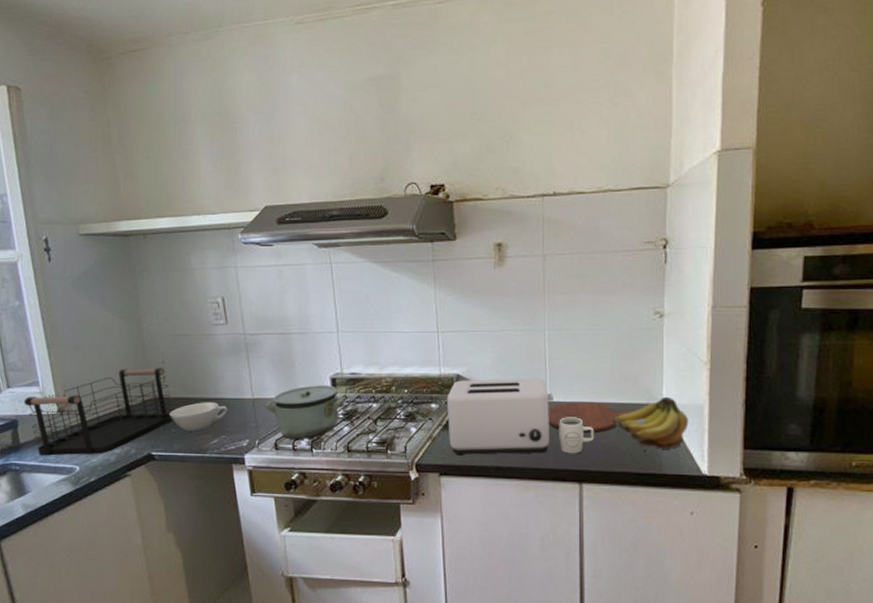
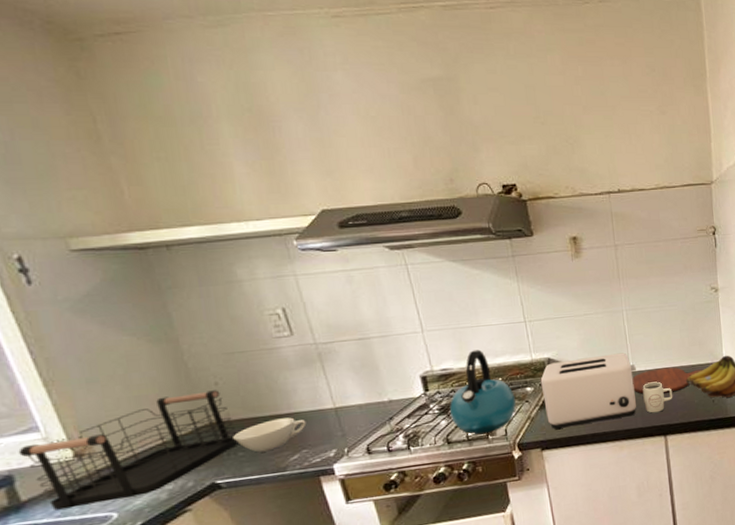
saucepan: present [264,385,348,439] -> none [349,383,442,442]
kettle: none [354,357,418,447] -> present [450,349,516,435]

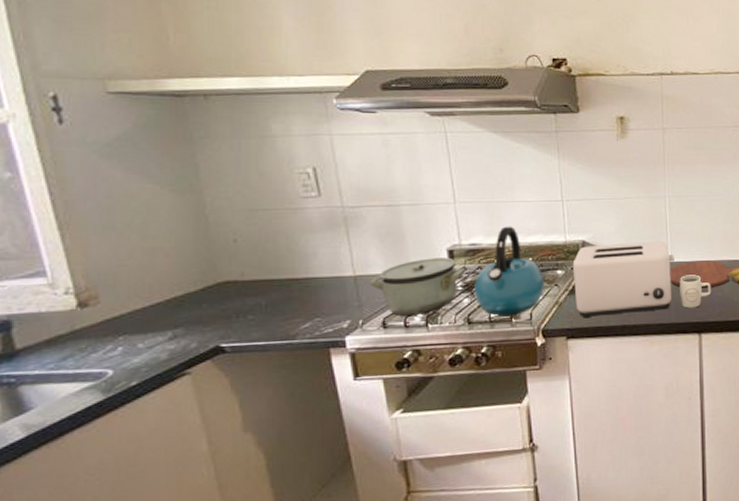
dish rack: present [18,390,239,511] -> none [21,247,250,362]
bowl: present [233,417,307,453] -> none [245,282,323,317]
saucepan: none [349,383,442,442] -> present [369,257,467,316]

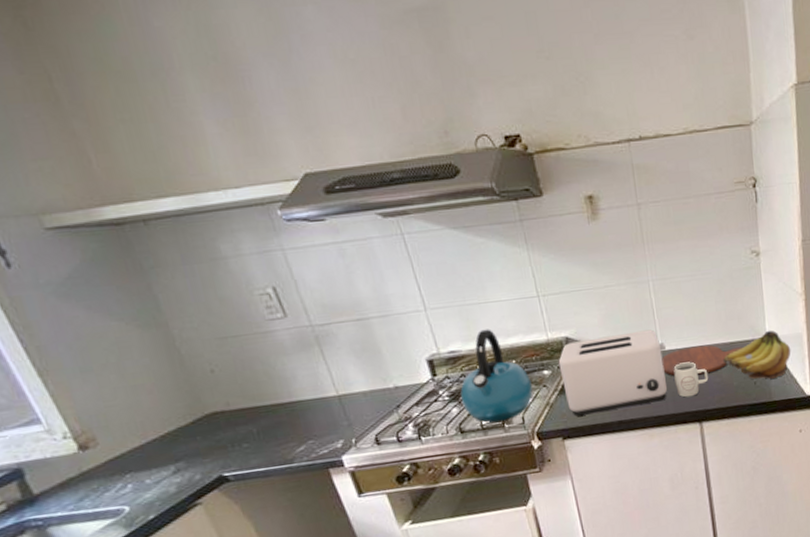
saucepan: present [369,257,467,316] -> none [354,368,451,431]

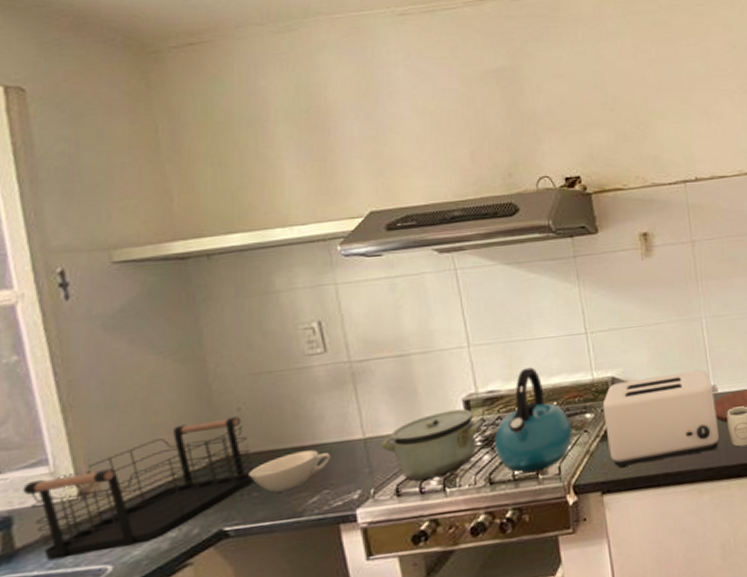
dish rack: none [23,378,242,504] -> present [23,416,254,561]
bowl: none [235,406,310,444] -> present [249,450,331,493]
saucepan: none [354,368,451,431] -> present [380,409,486,481]

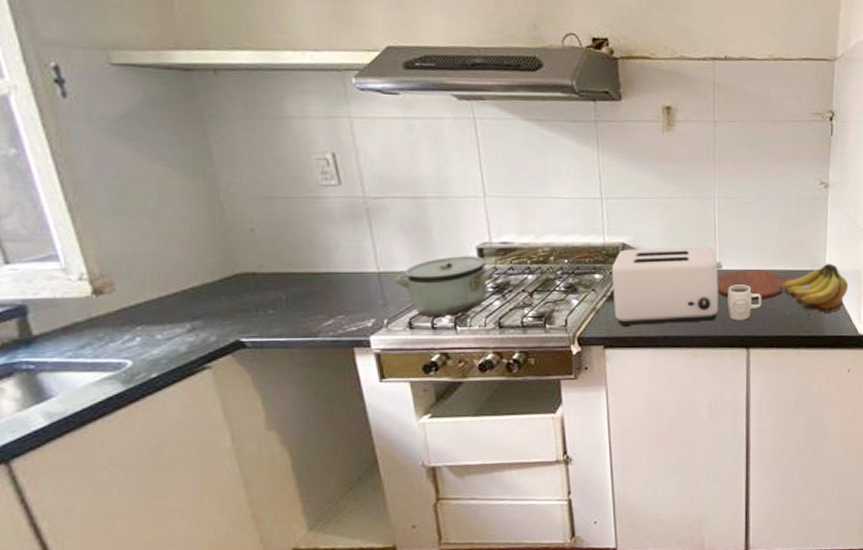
dish rack: present [23,416,254,561] -> none [35,237,270,350]
bowl: present [249,450,331,493] -> none [264,277,345,313]
kettle: present [495,367,573,474] -> none [506,224,580,322]

